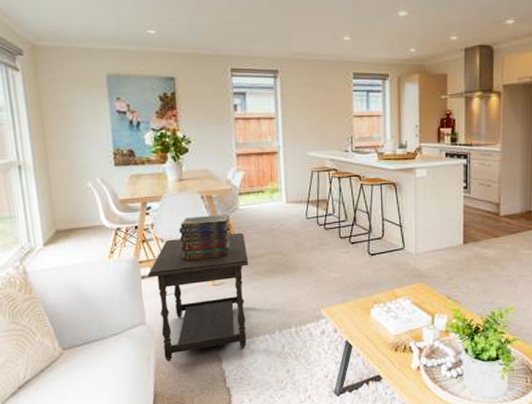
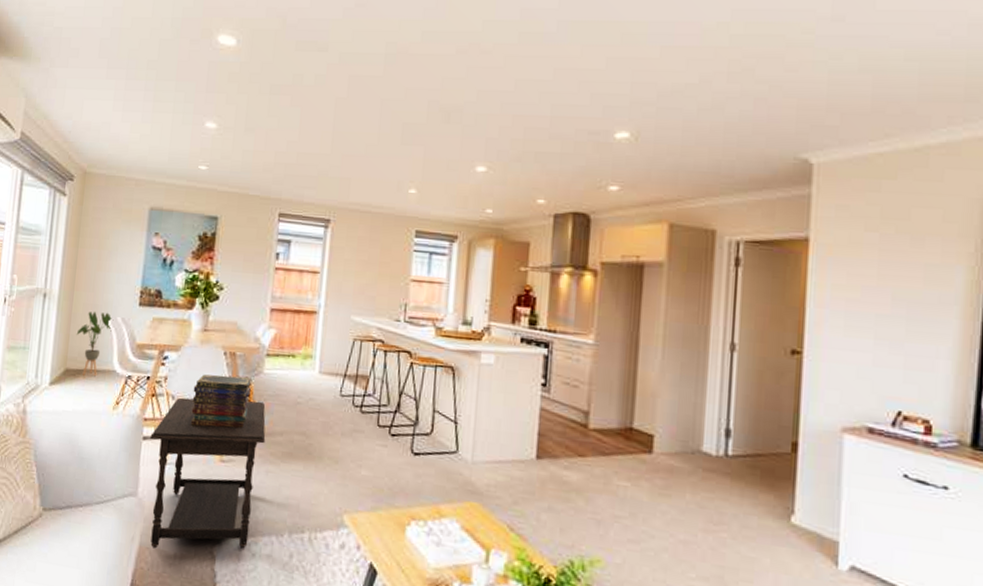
house plant: none [59,175,93,233] -> present [76,311,114,376]

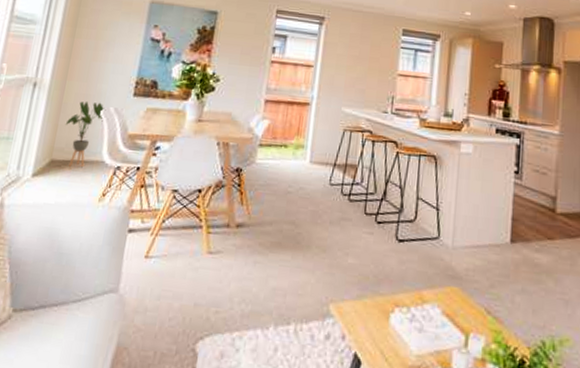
side table: present [150,397,266,549] -> none [129,188,256,349]
book stack: present [191,374,252,428] -> none [180,164,243,219]

